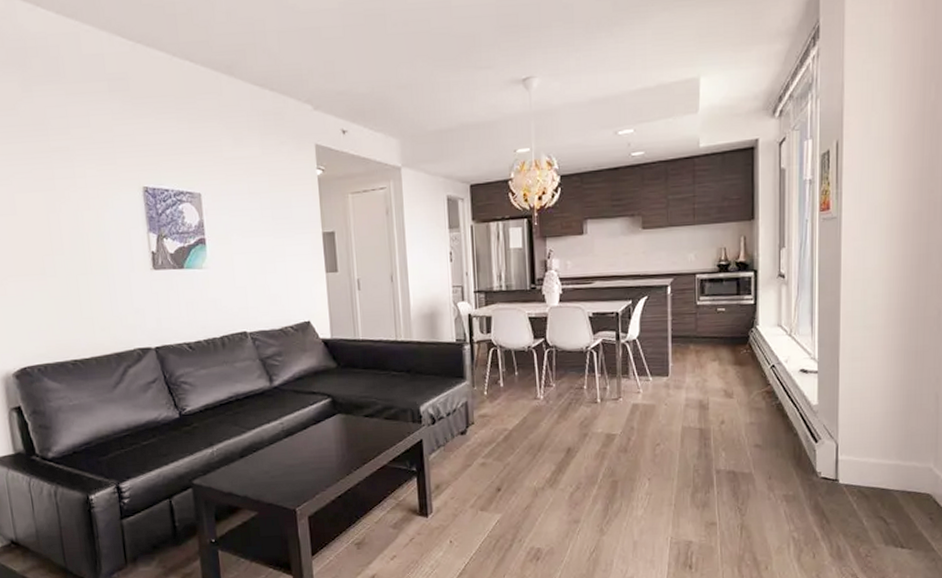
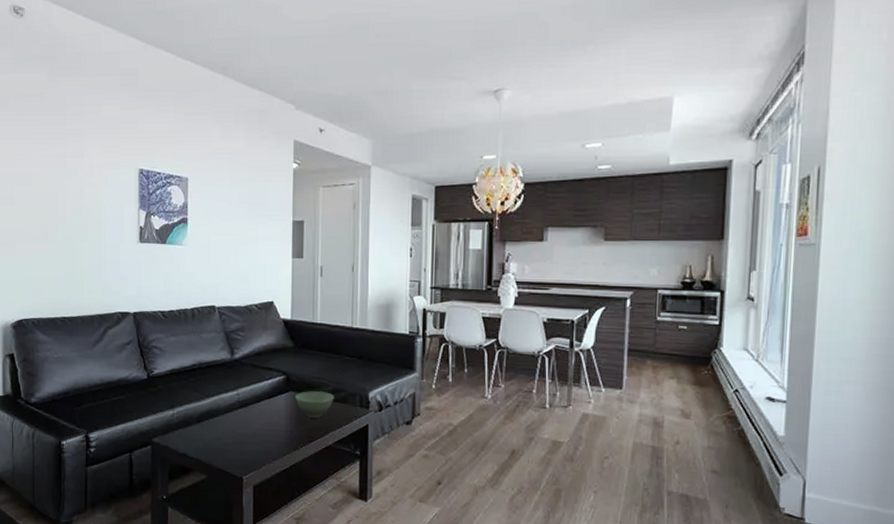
bowl: none [343,410,384,439] -> present [295,391,334,418]

